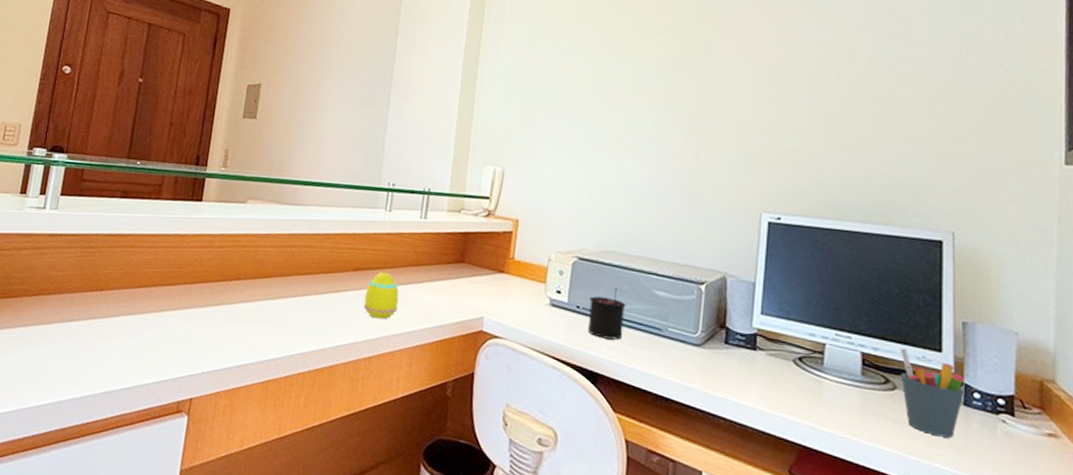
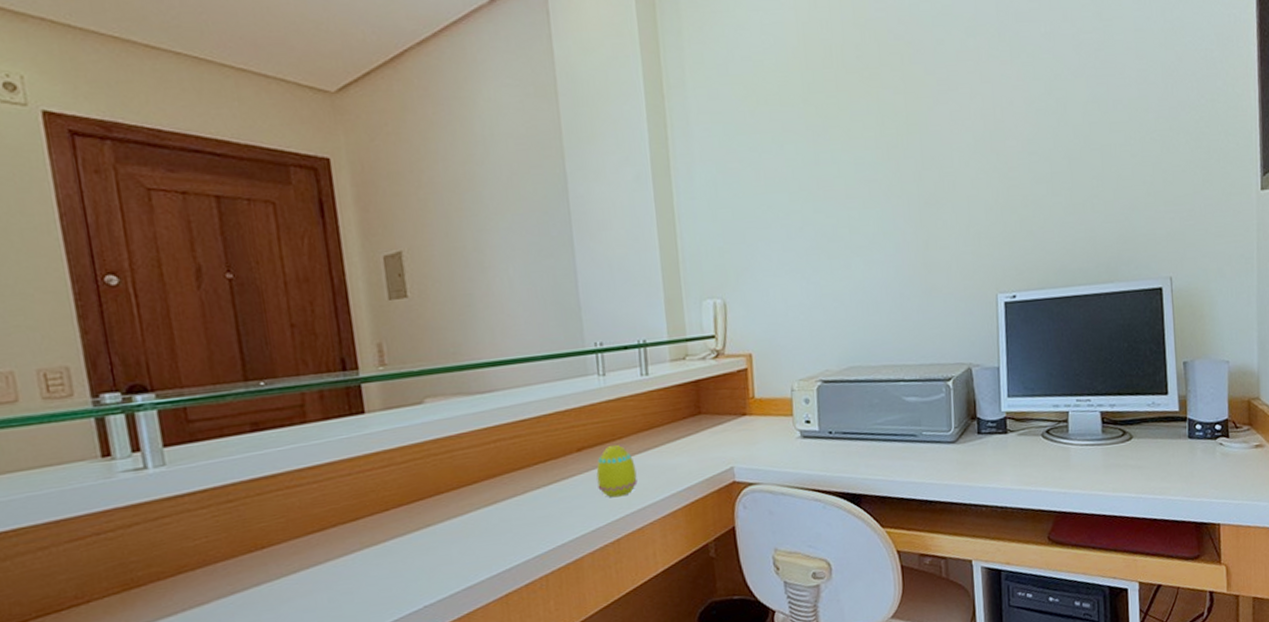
candle: present [588,288,626,340] -> none [840,404,880,459]
pen holder: present [899,348,965,438] -> none [1132,399,1189,472]

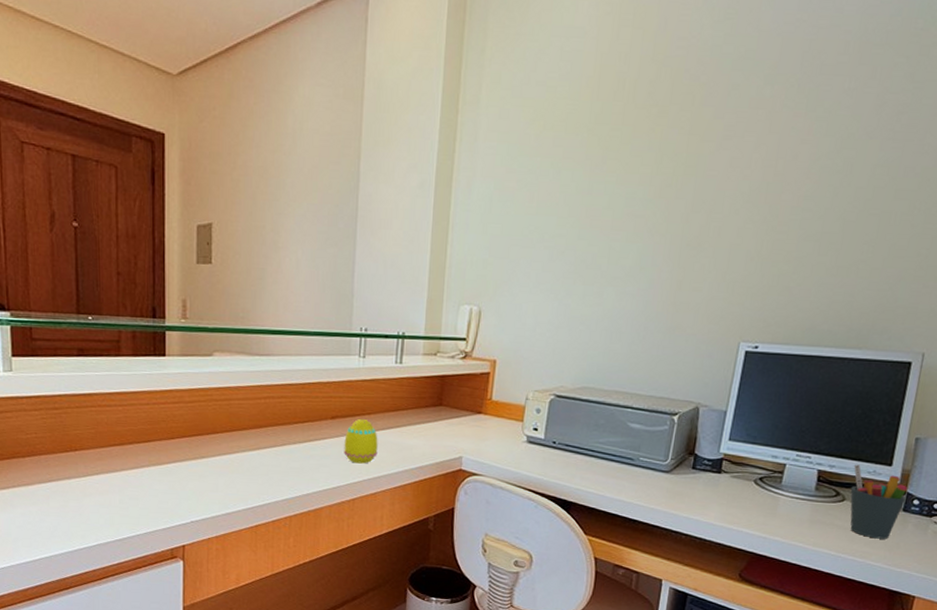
pen holder: none [1132,399,1189,472] -> present [850,464,908,539]

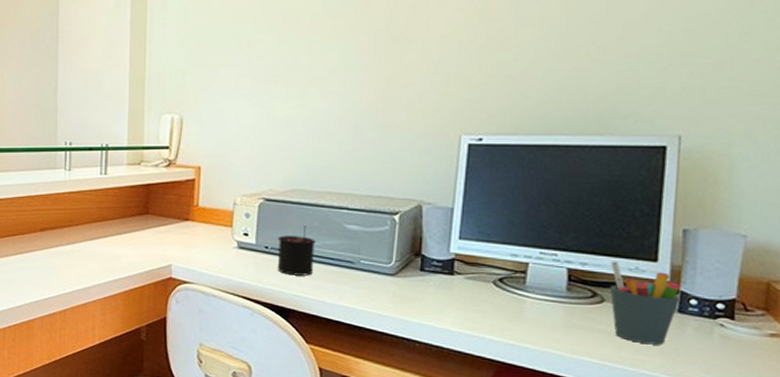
egg: present [344,418,378,464] -> none [54,229,87,275]
candle: none [563,423,601,471] -> present [278,226,316,276]

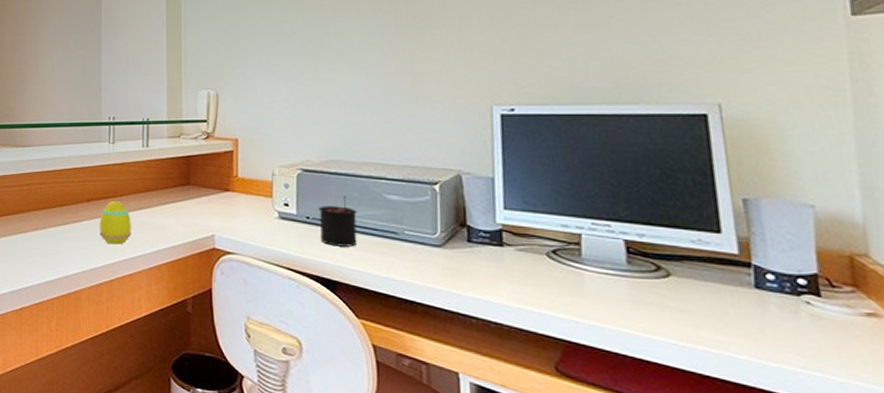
egg: none [54,229,87,275] -> present [99,200,131,245]
pen holder: present [609,261,681,345] -> none [669,232,755,324]

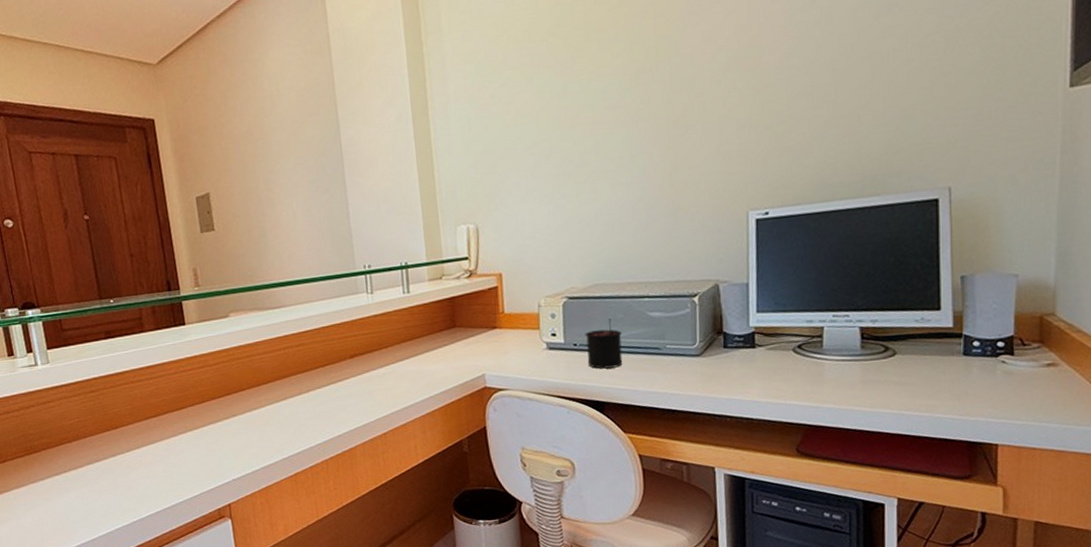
egg: present [99,200,131,245] -> none [366,352,401,398]

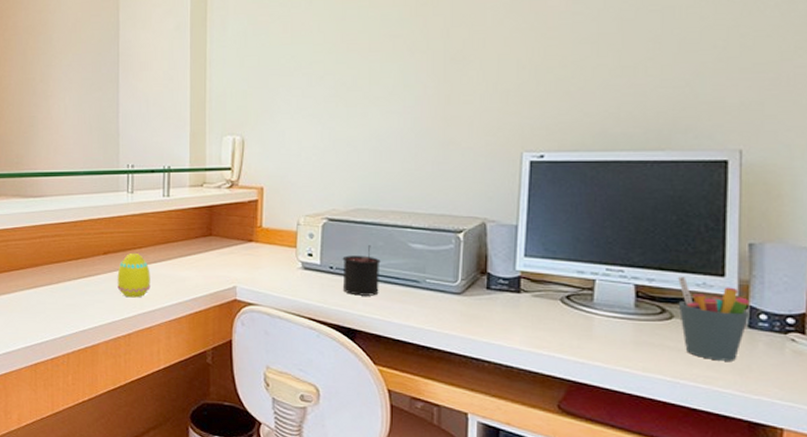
egg: none [366,352,401,398] -> present [117,252,150,298]
pen holder: none [898,314,964,390] -> present [677,276,750,361]

